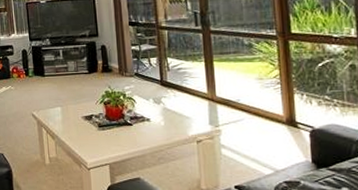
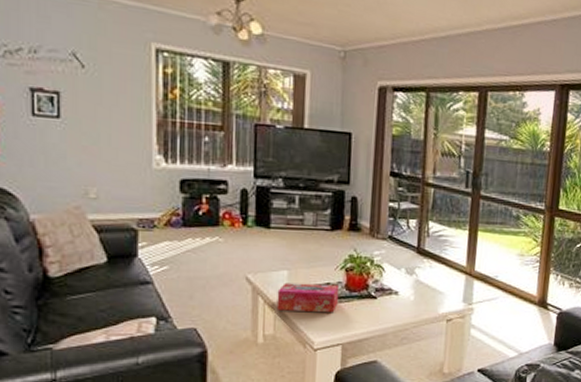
tissue box: none [55,116,102,138] -> present [276,282,340,312]

